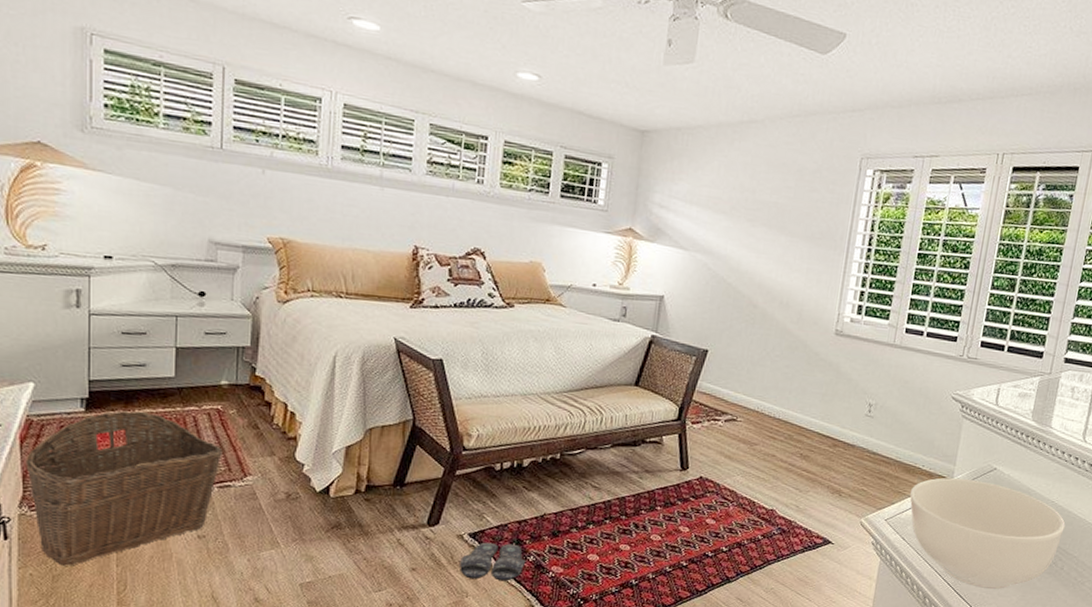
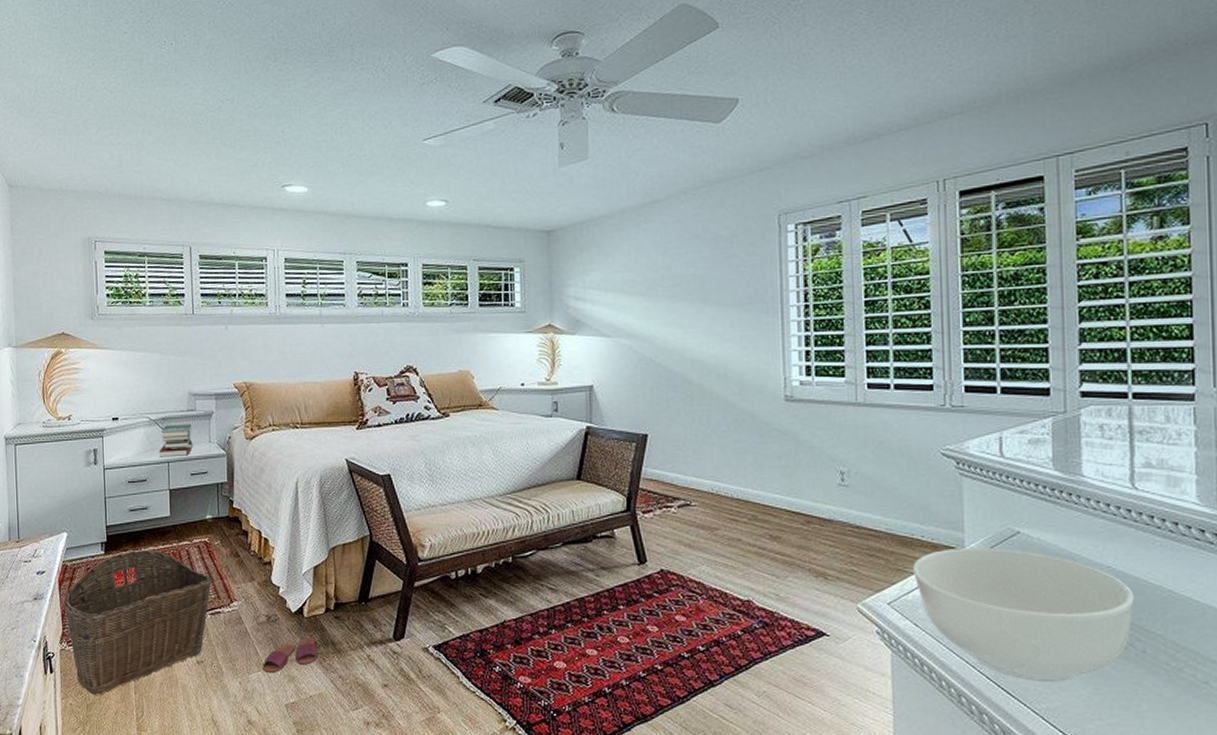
books: none [166,273,211,312] -> present [160,424,193,458]
slippers: none [277,517,343,551] -> present [262,637,318,673]
slippers: present [460,542,526,581] -> none [428,654,493,695]

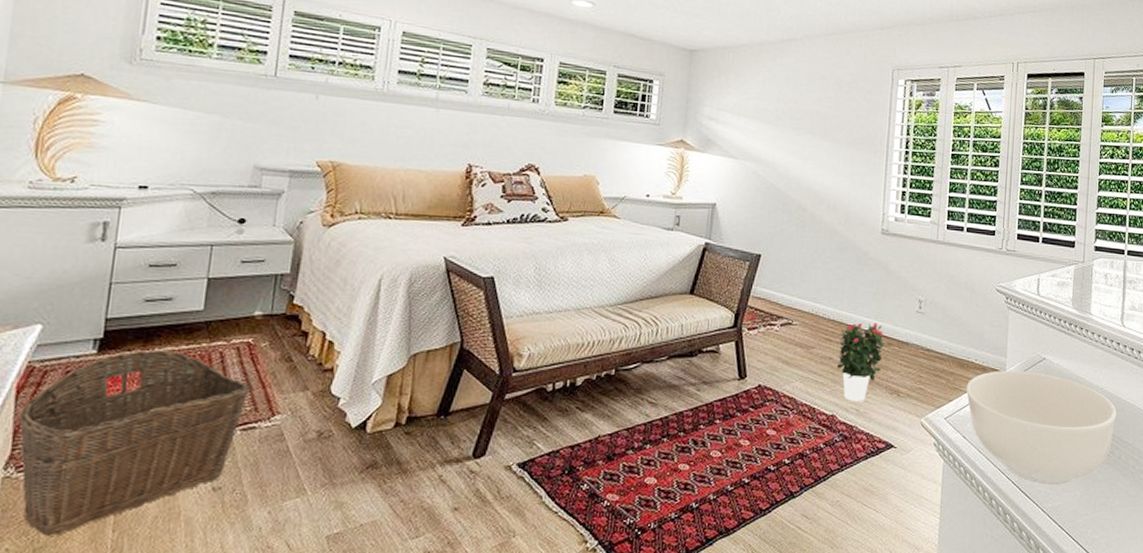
books: present [160,424,193,458] -> none [201,200,253,240]
slippers: present [262,637,318,673] -> none [303,456,379,499]
potted flower: none [746,499,804,587] -> present [836,322,886,403]

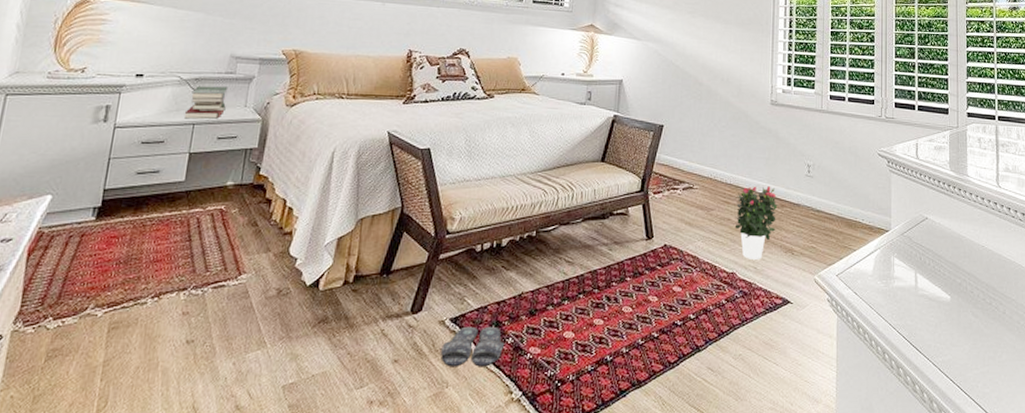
wicker basket: present [18,349,250,536] -> none [27,216,221,384]
books: none [201,200,253,240] -> present [185,85,229,120]
slippers: none [507,472,580,516] -> present [441,326,505,367]
bowl: present [965,370,1117,484] -> none [855,229,998,339]

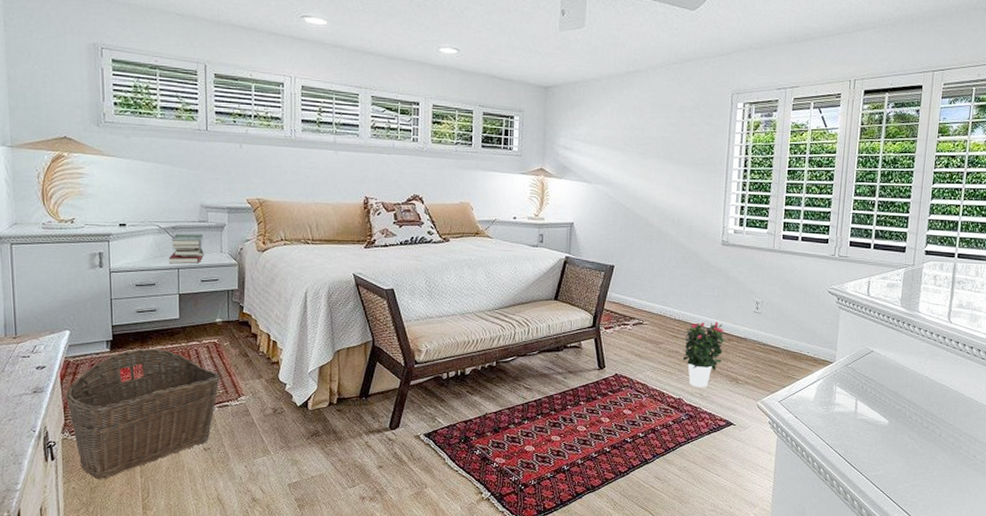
wicker basket: none [27,216,221,384] -> present [65,348,220,479]
slippers: present [441,326,505,367] -> none [419,440,474,473]

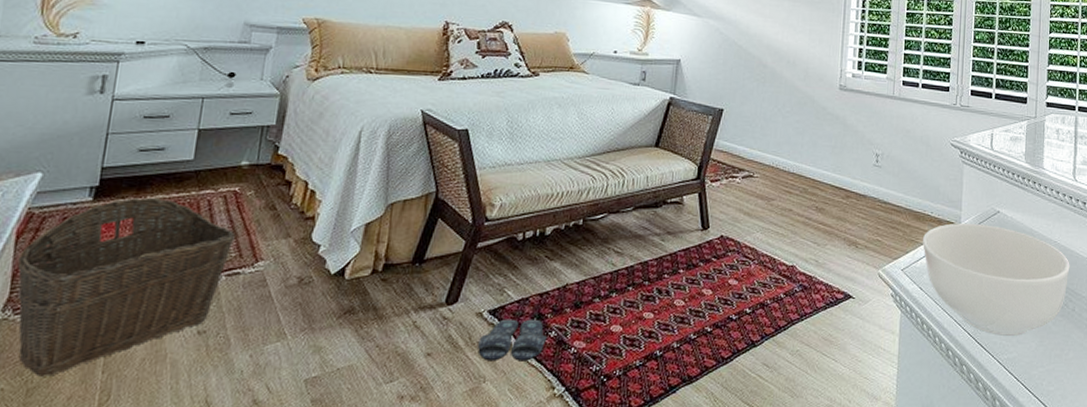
books: present [169,233,204,265] -> none [193,55,242,93]
slippers: none [419,440,474,473] -> present [478,319,548,362]
potted flower: present [682,321,726,388] -> none [796,175,844,254]
bowl: none [798,361,940,457] -> present [922,222,1070,336]

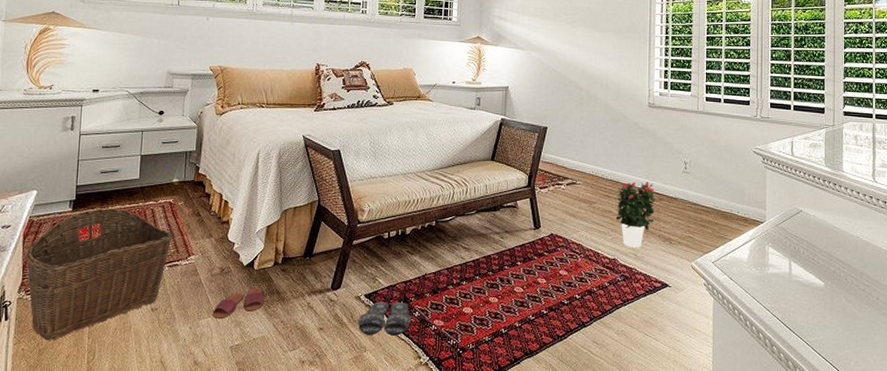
slippers: none [283,302,356,343] -> present [212,287,264,318]
potted flower: none [796,175,844,254] -> present [615,181,657,249]
bowl: present [922,222,1070,336] -> none [730,221,873,321]

